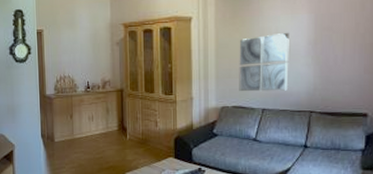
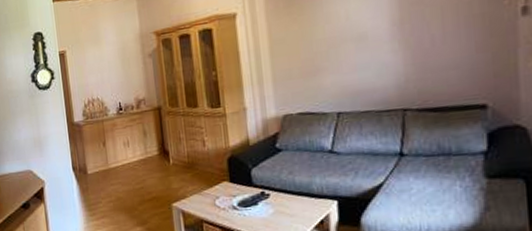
wall art: present [239,32,289,92] -> none [299,14,369,95]

